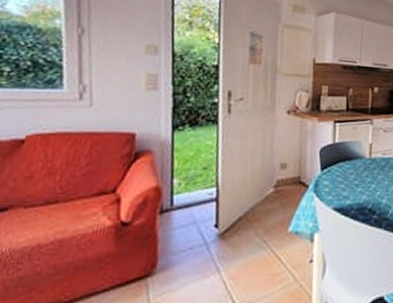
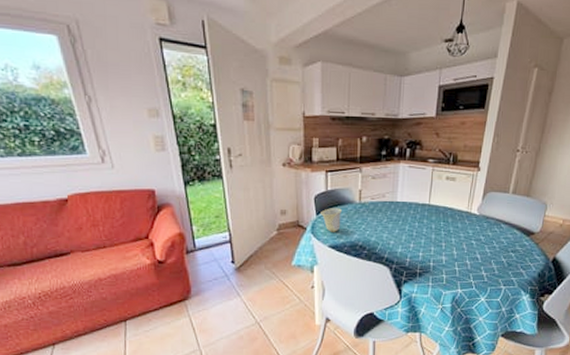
cup: none [326,163,351,192] -> present [321,208,343,232]

